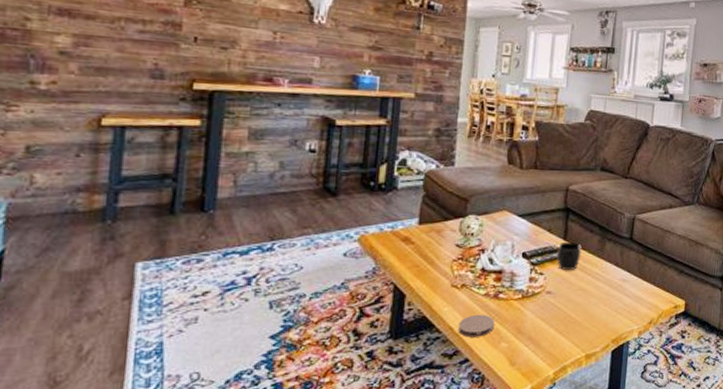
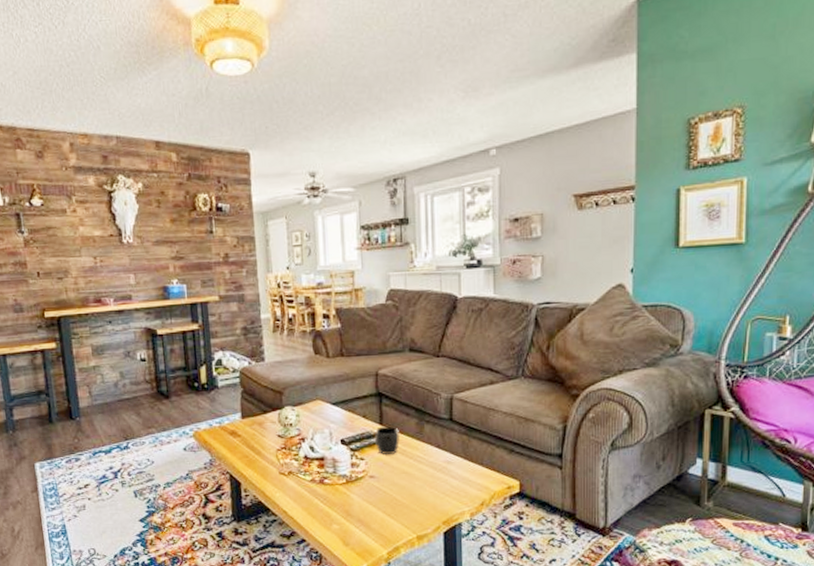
coaster: present [458,314,495,337] -> none [291,498,324,520]

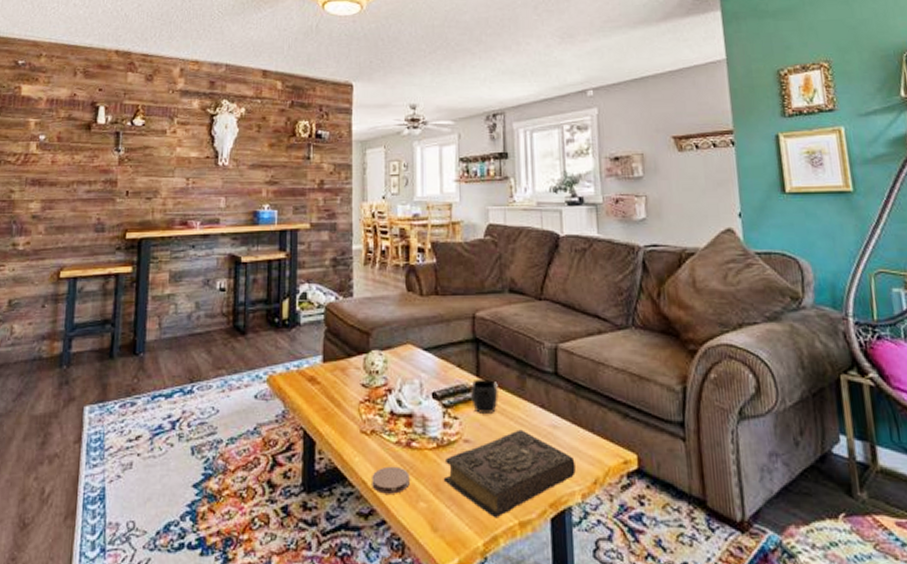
coaster: none [291,498,324,520] -> present [372,466,410,494]
book: none [352,466,466,534] -> present [443,429,576,518]

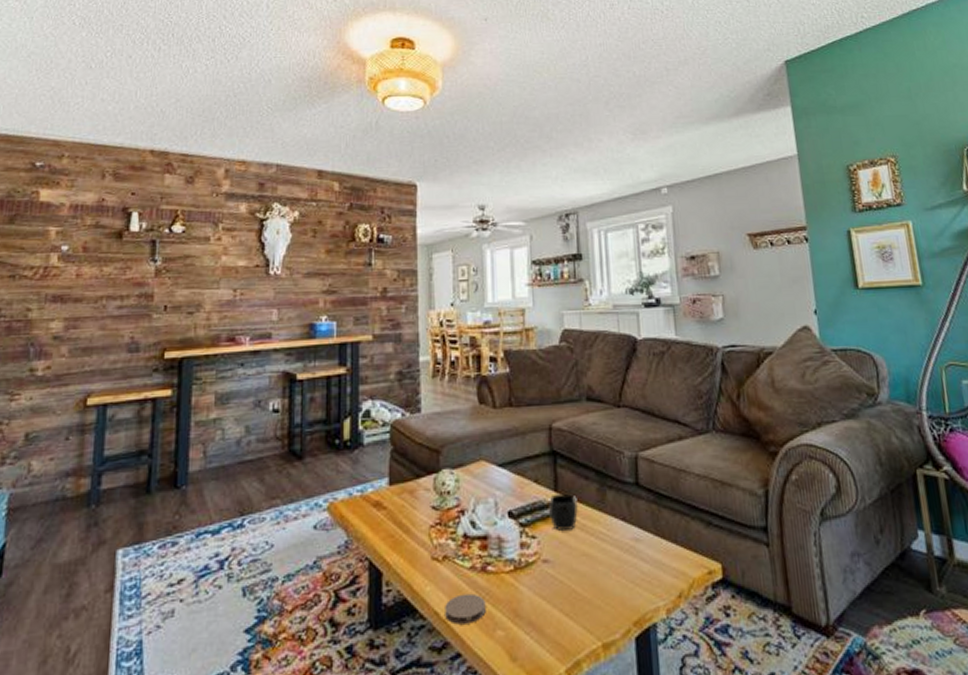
book: present [443,429,576,518] -> none [521,545,660,642]

